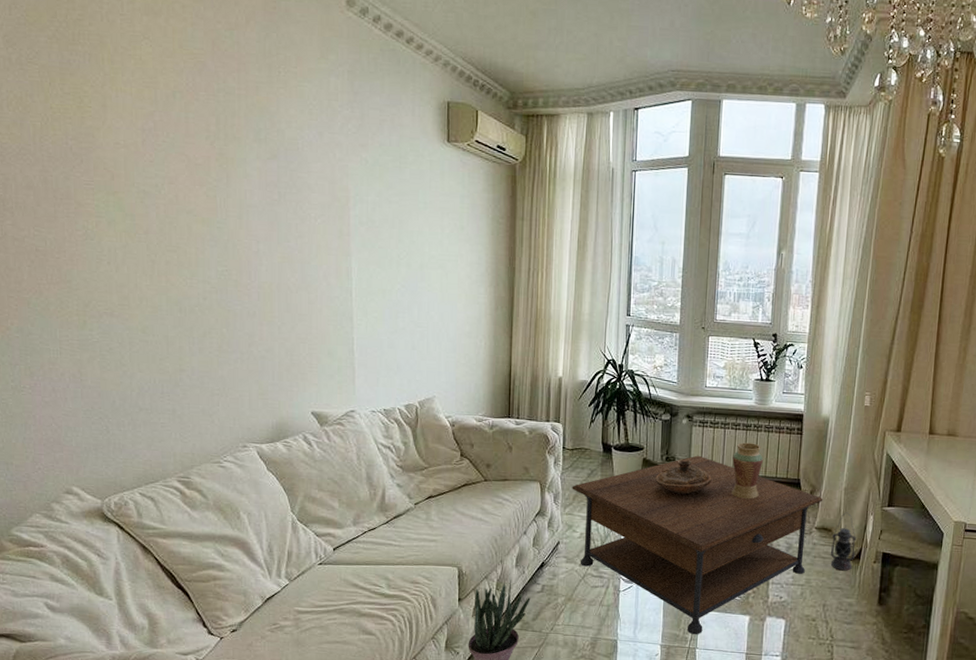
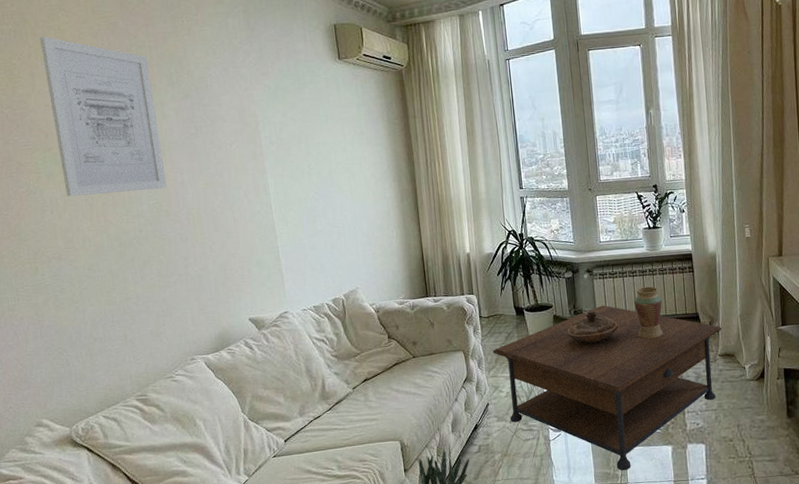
wall art: none [117,64,240,256] -> present [39,36,167,197]
lantern: present [831,512,857,571] -> none [736,336,759,391]

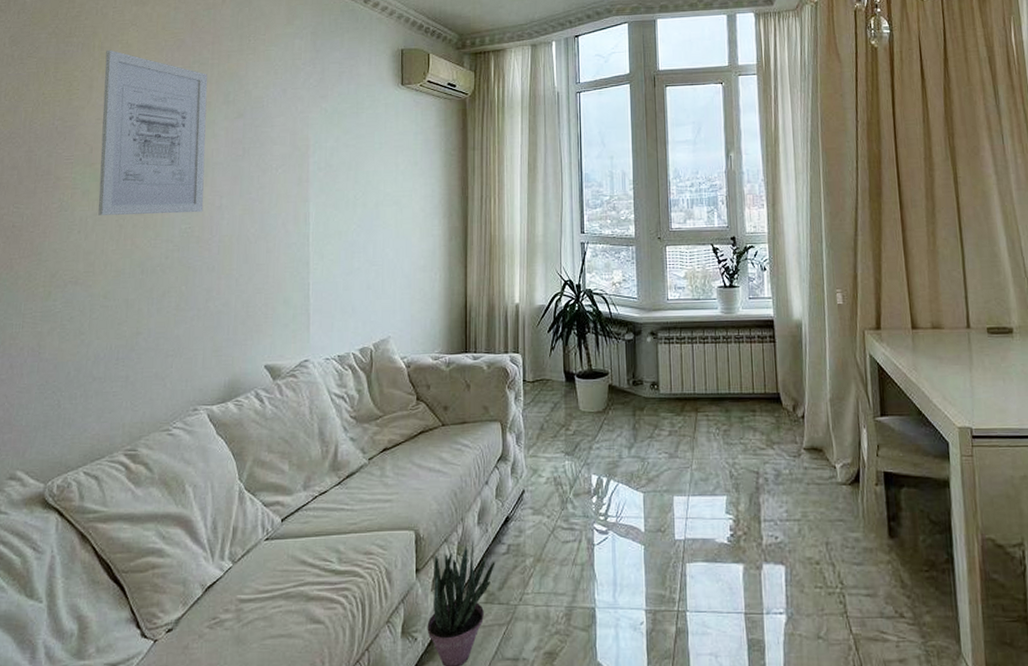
coffee table: present [492,305,722,471] -> none [535,376,808,594]
decorative bowl: present [567,310,619,343] -> none [623,381,684,422]
vase: present [634,286,663,339] -> none [704,356,738,422]

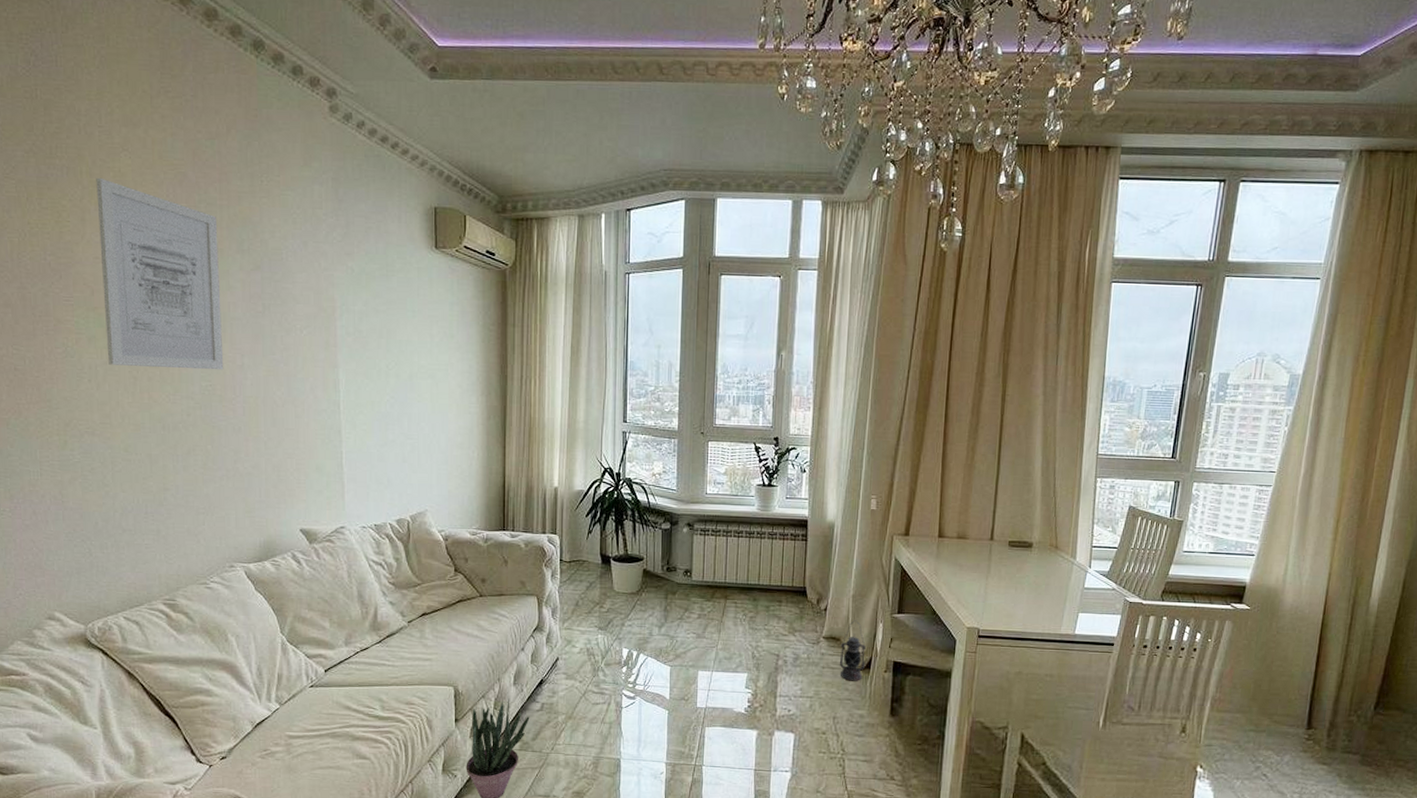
lantern: none [824,427,853,498] -> present [840,620,867,681]

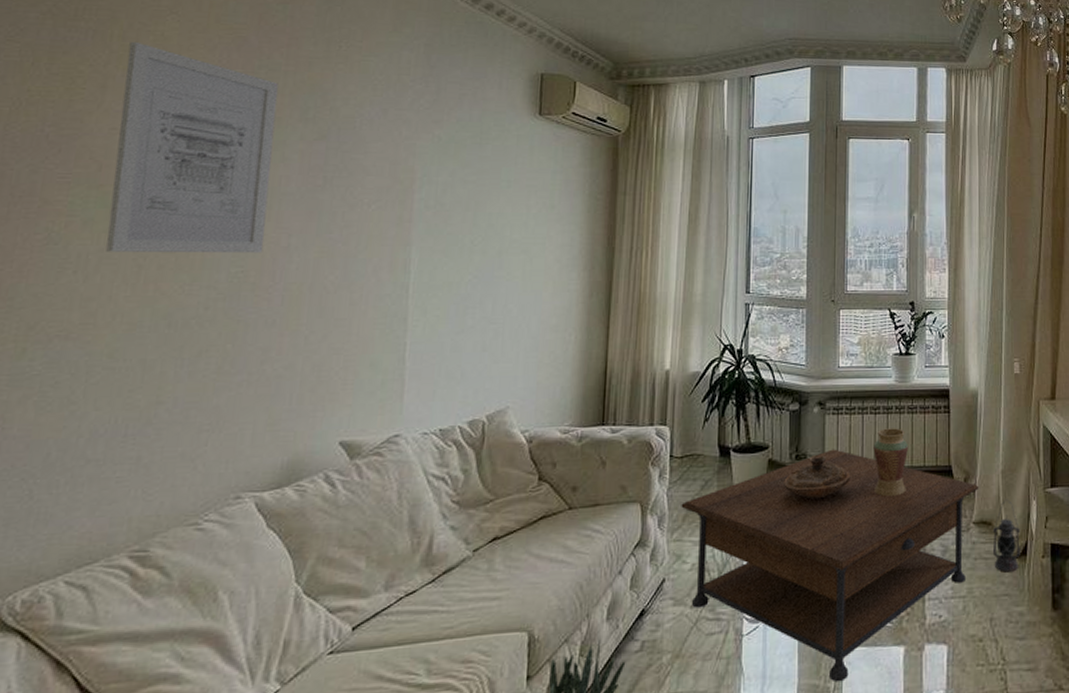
coffee table: none [570,565,831,752] -> present [681,449,979,682]
decorative bowl: none [656,569,715,606] -> present [784,455,851,500]
vase: none [735,550,768,609] -> present [873,428,909,497]

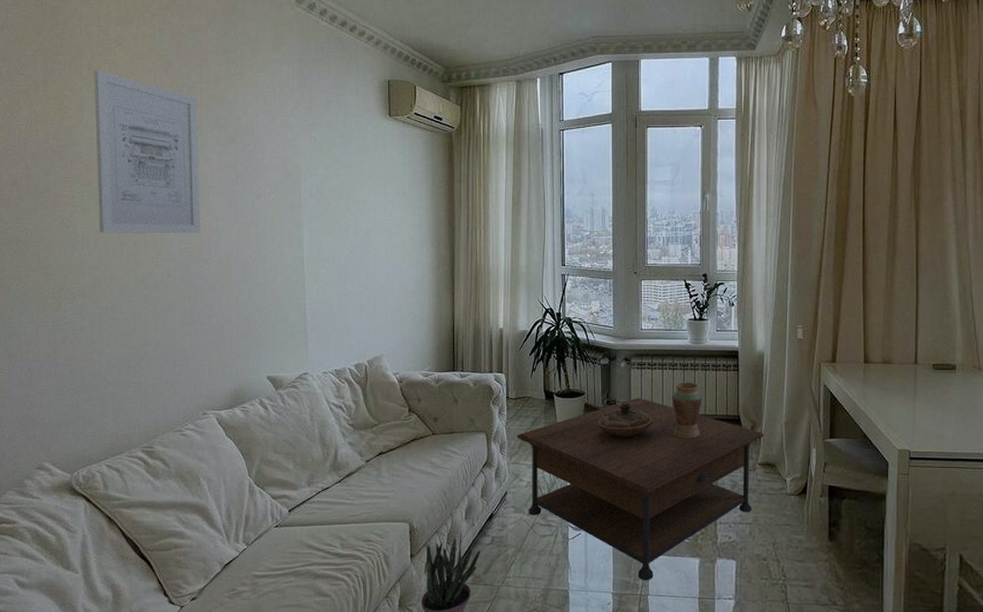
lantern: present [993,499,1021,573] -> none [777,446,802,507]

